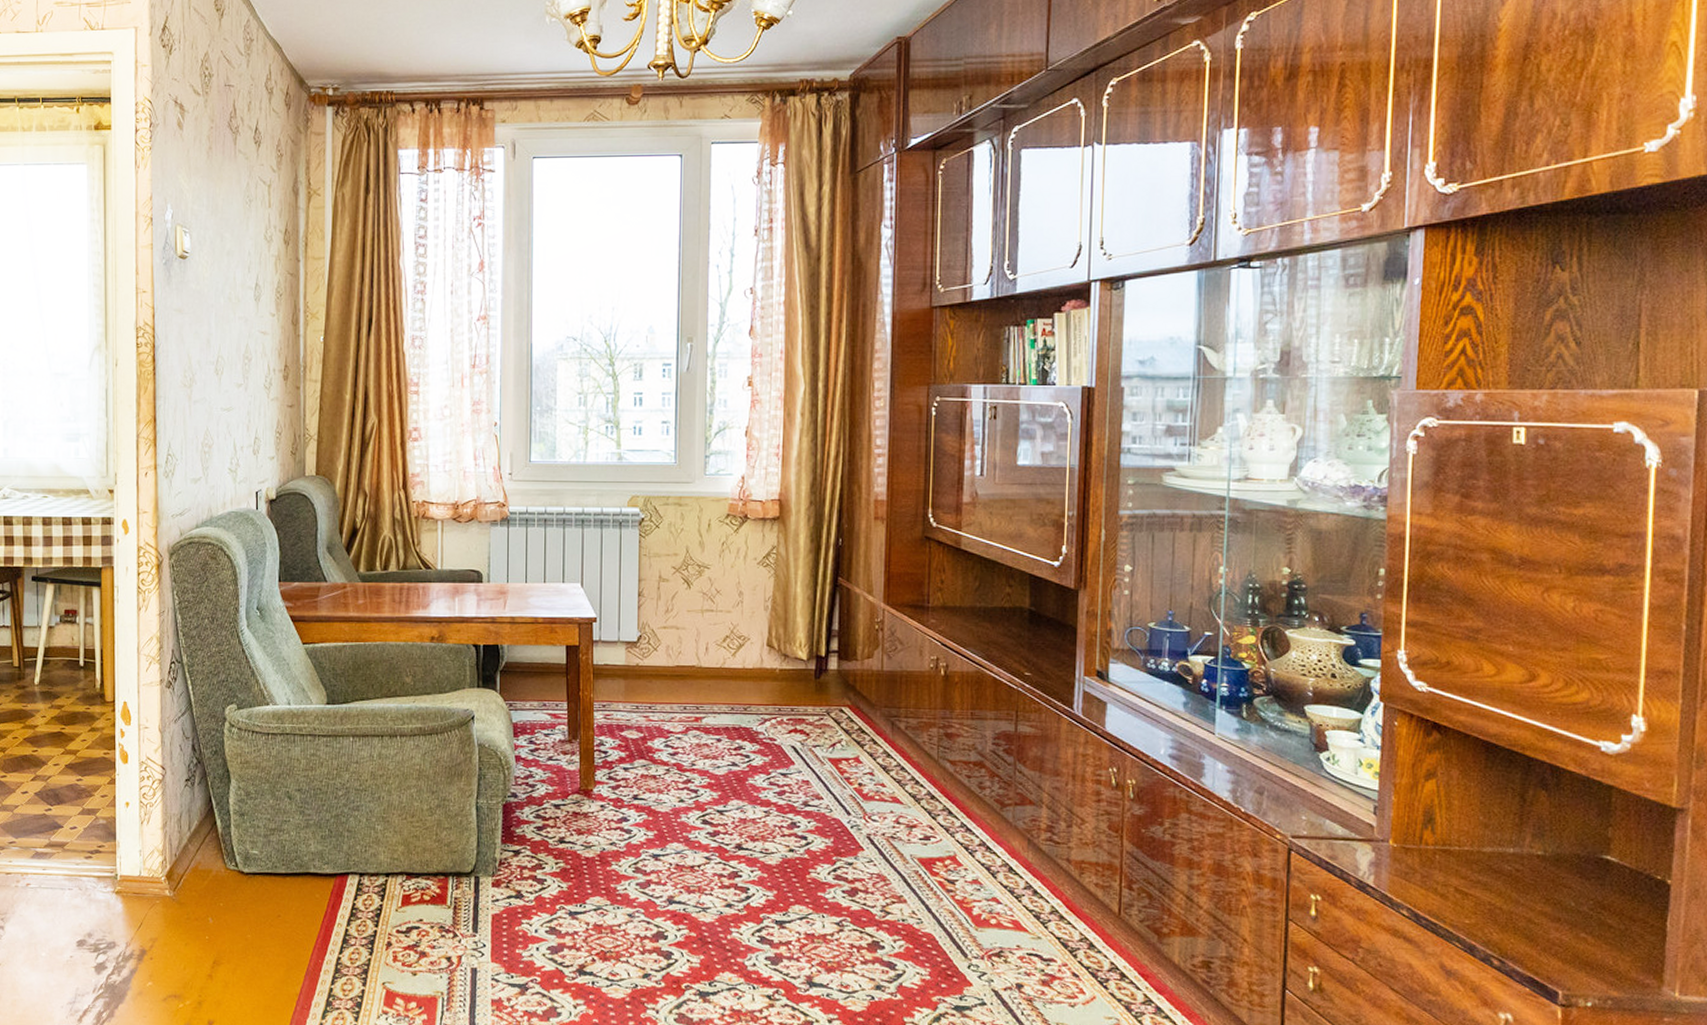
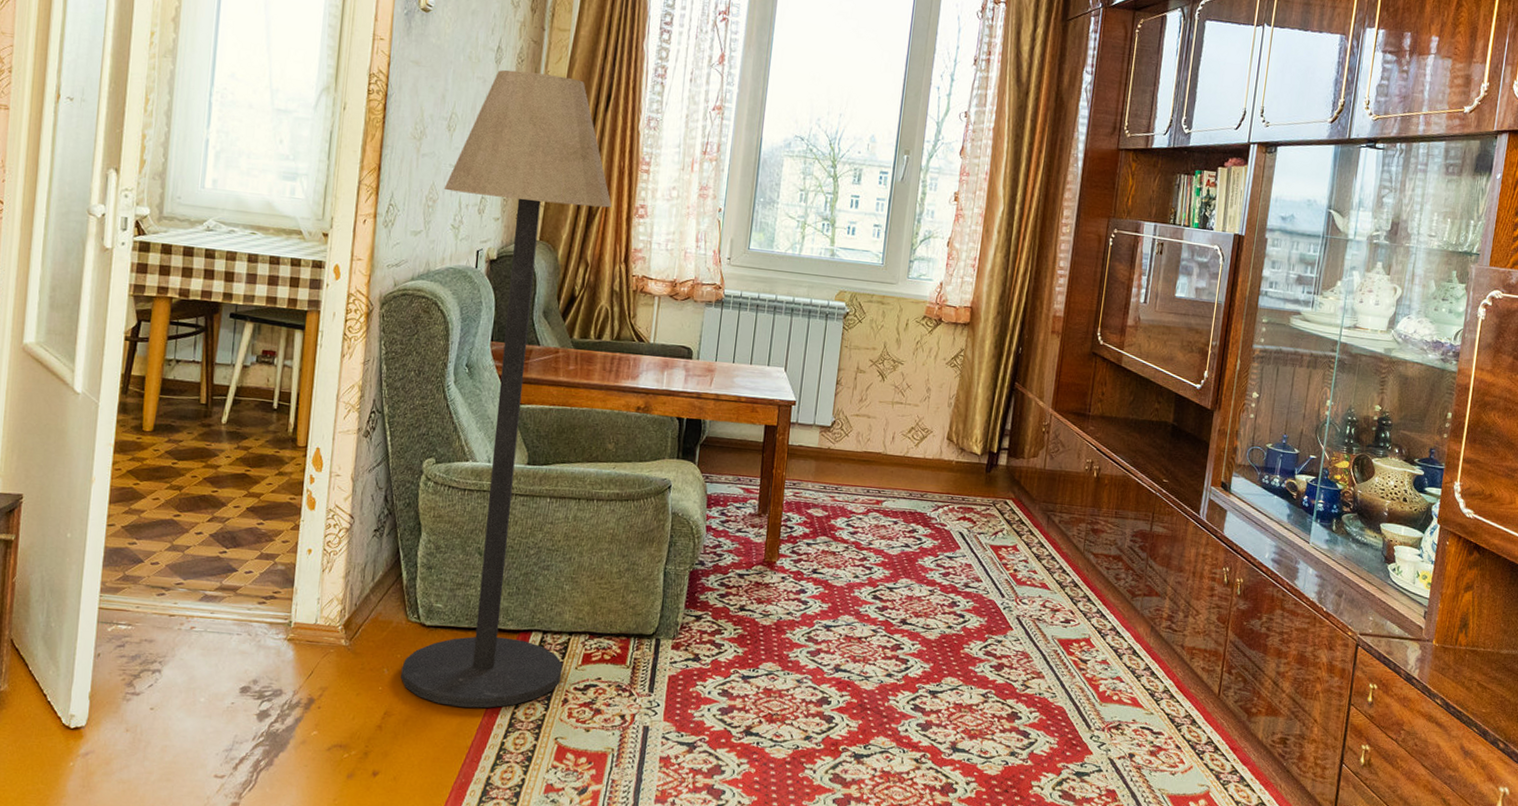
floor lamp: none [217,306,385,955] -> present [401,69,612,708]

